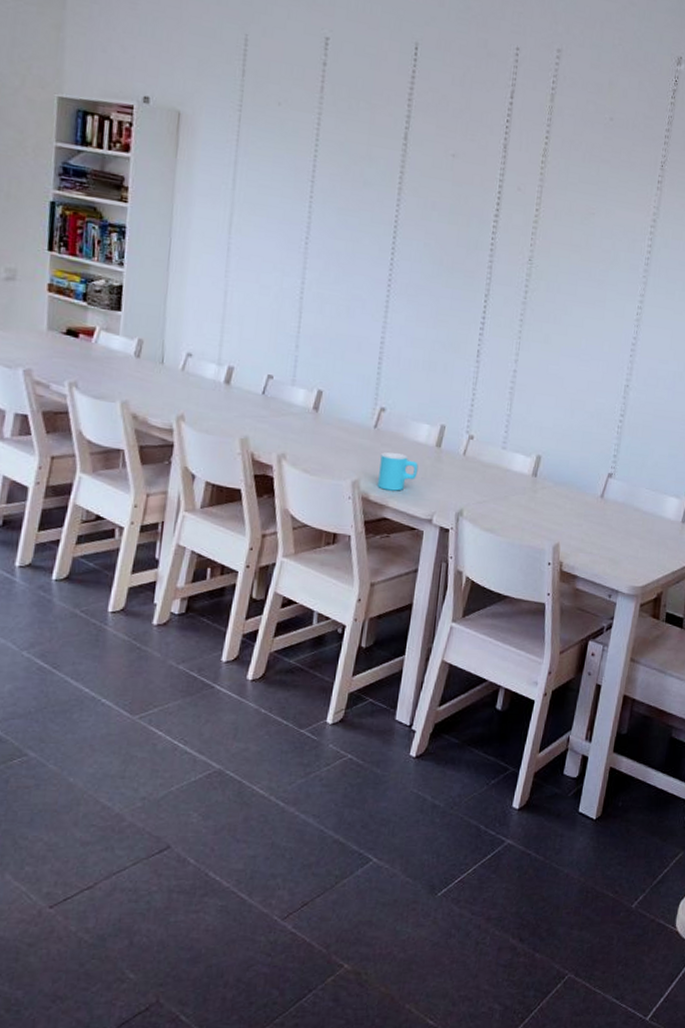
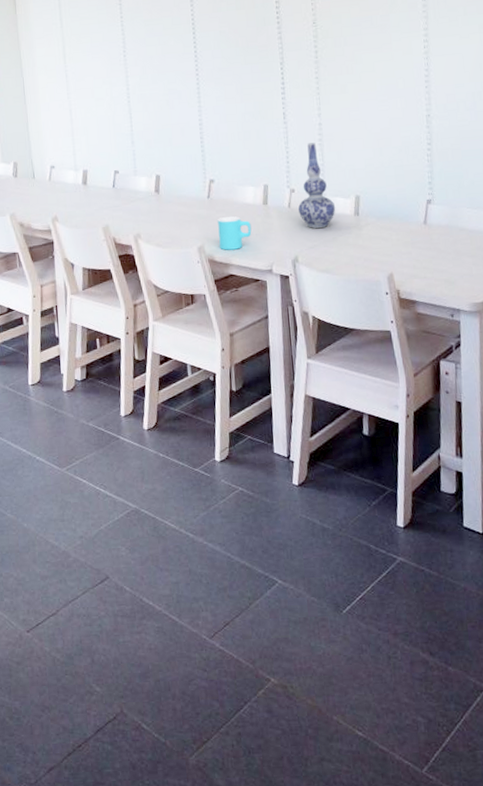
vase: none [473,389,514,483] -> present [298,142,336,228]

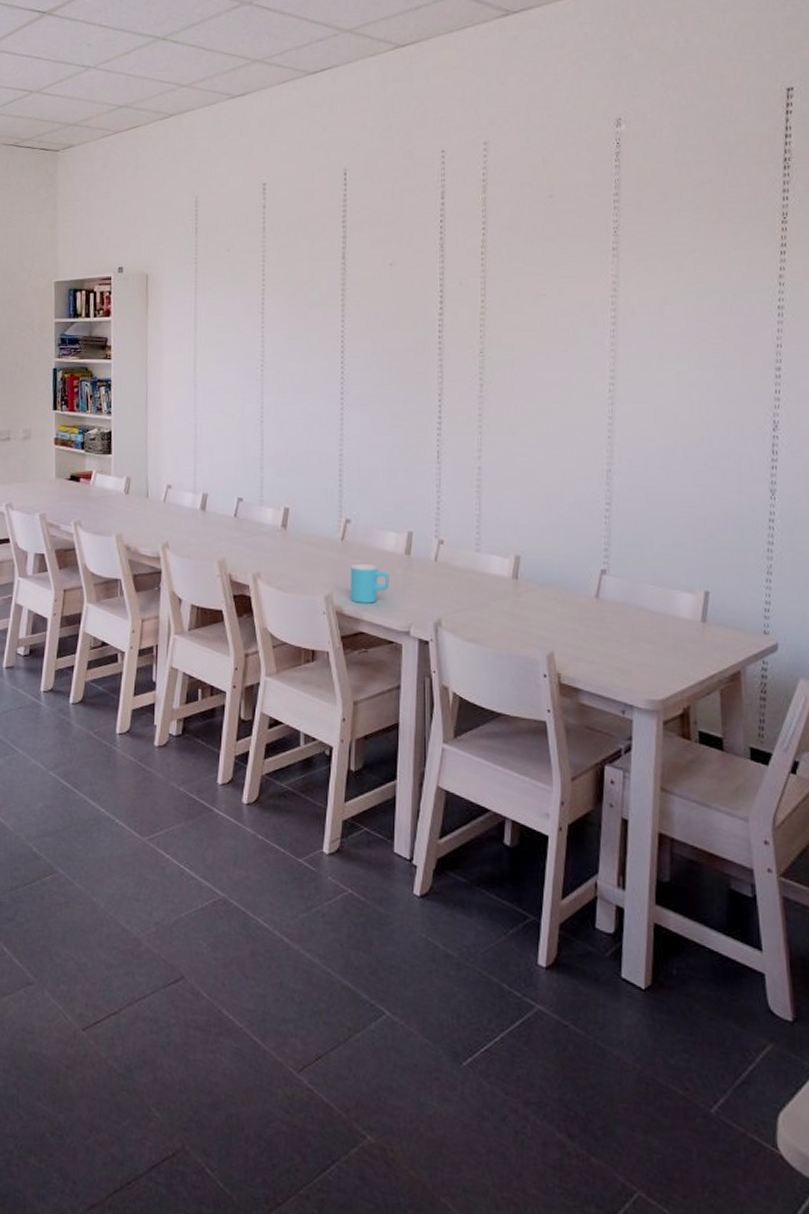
vase: present [298,142,336,228] -> none [447,489,491,589]

